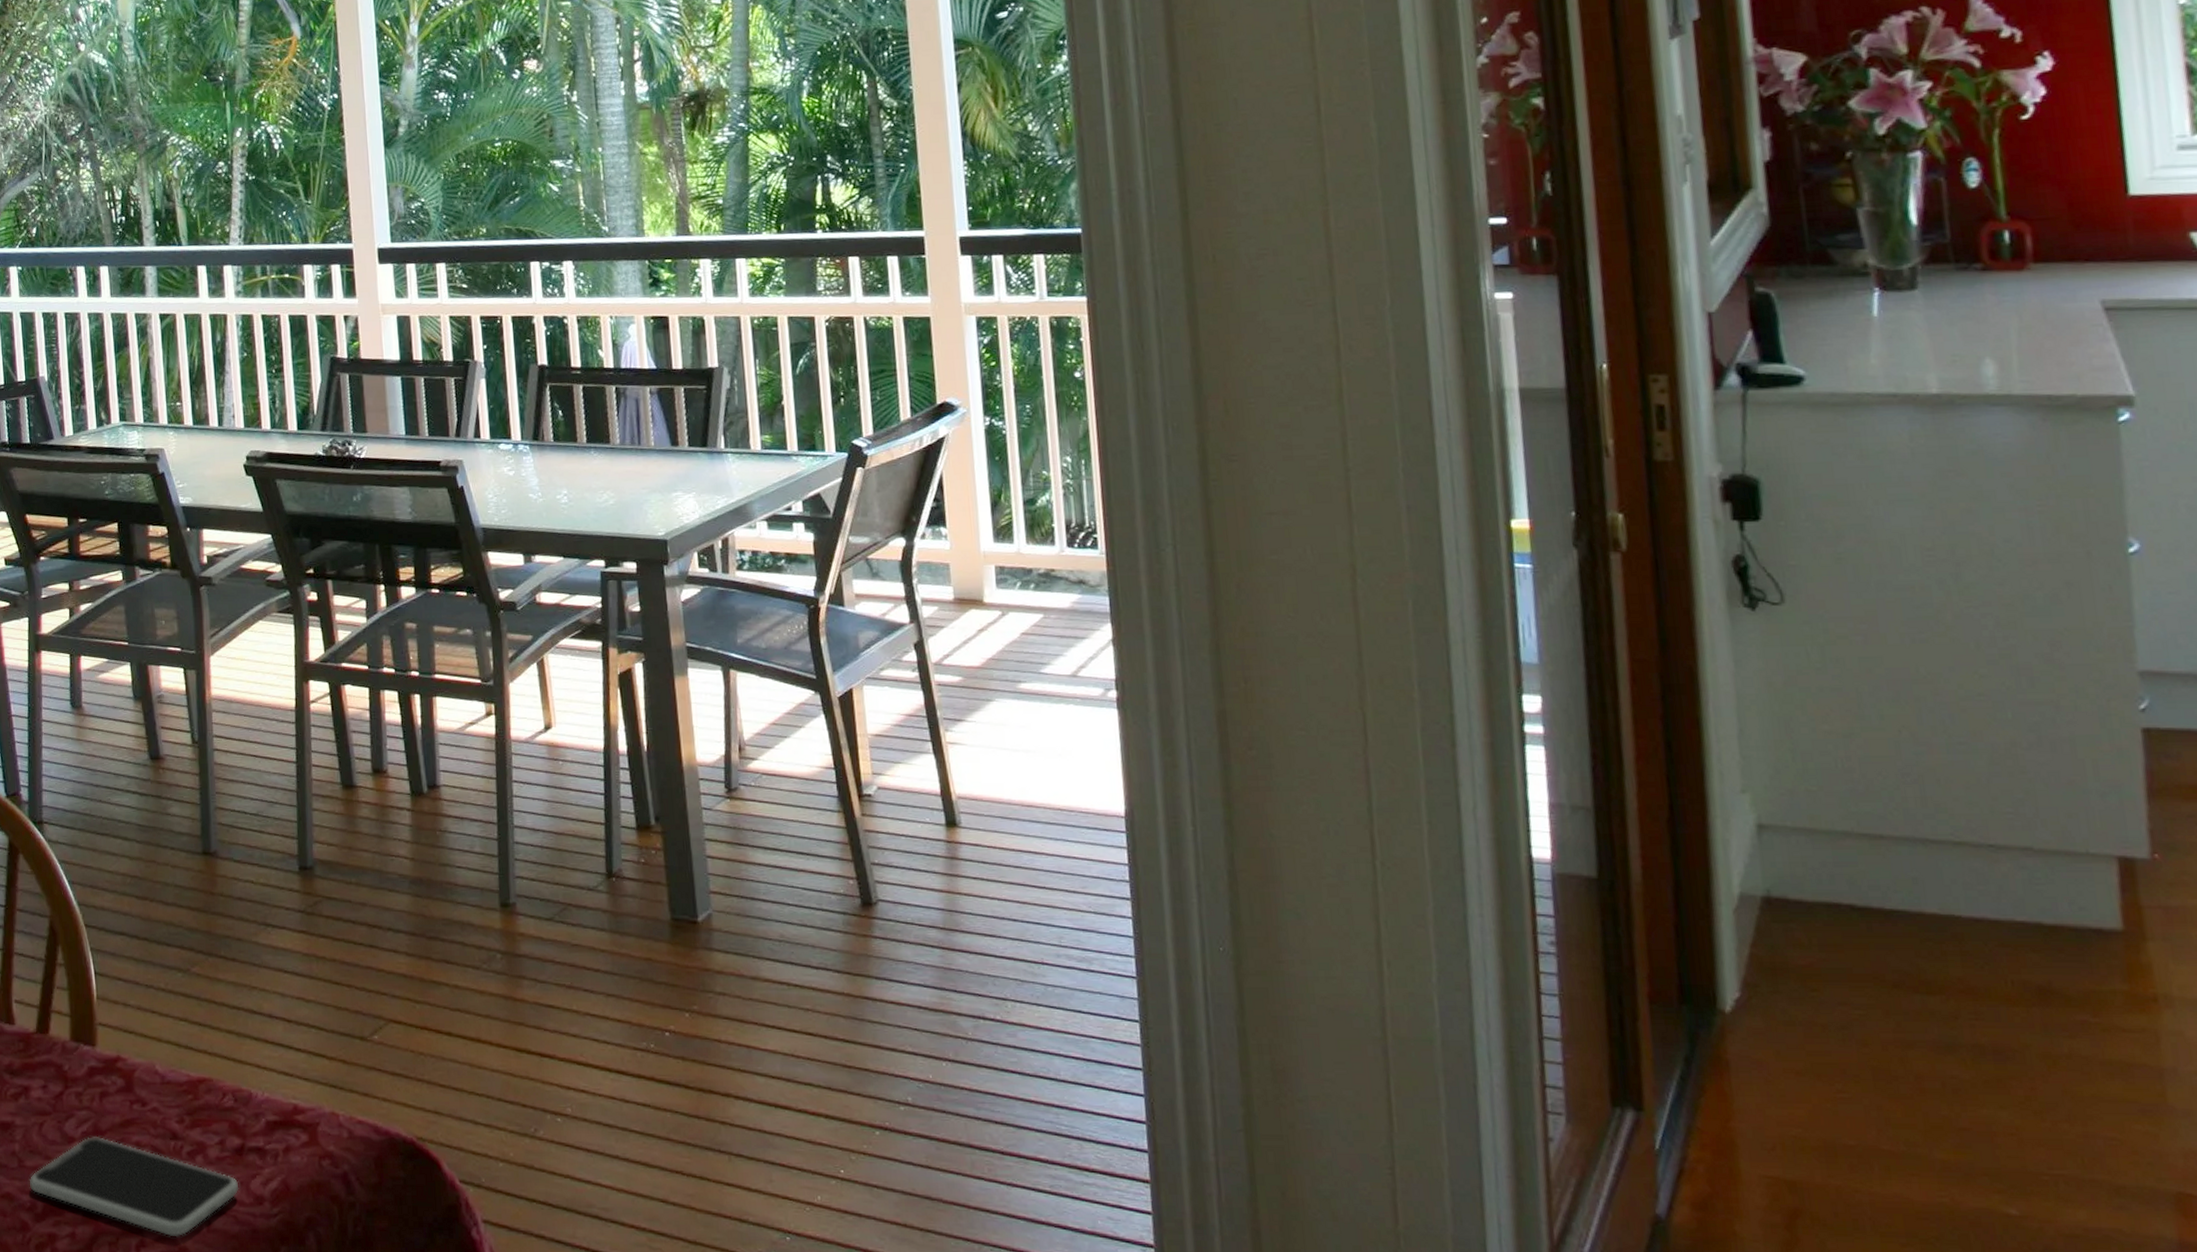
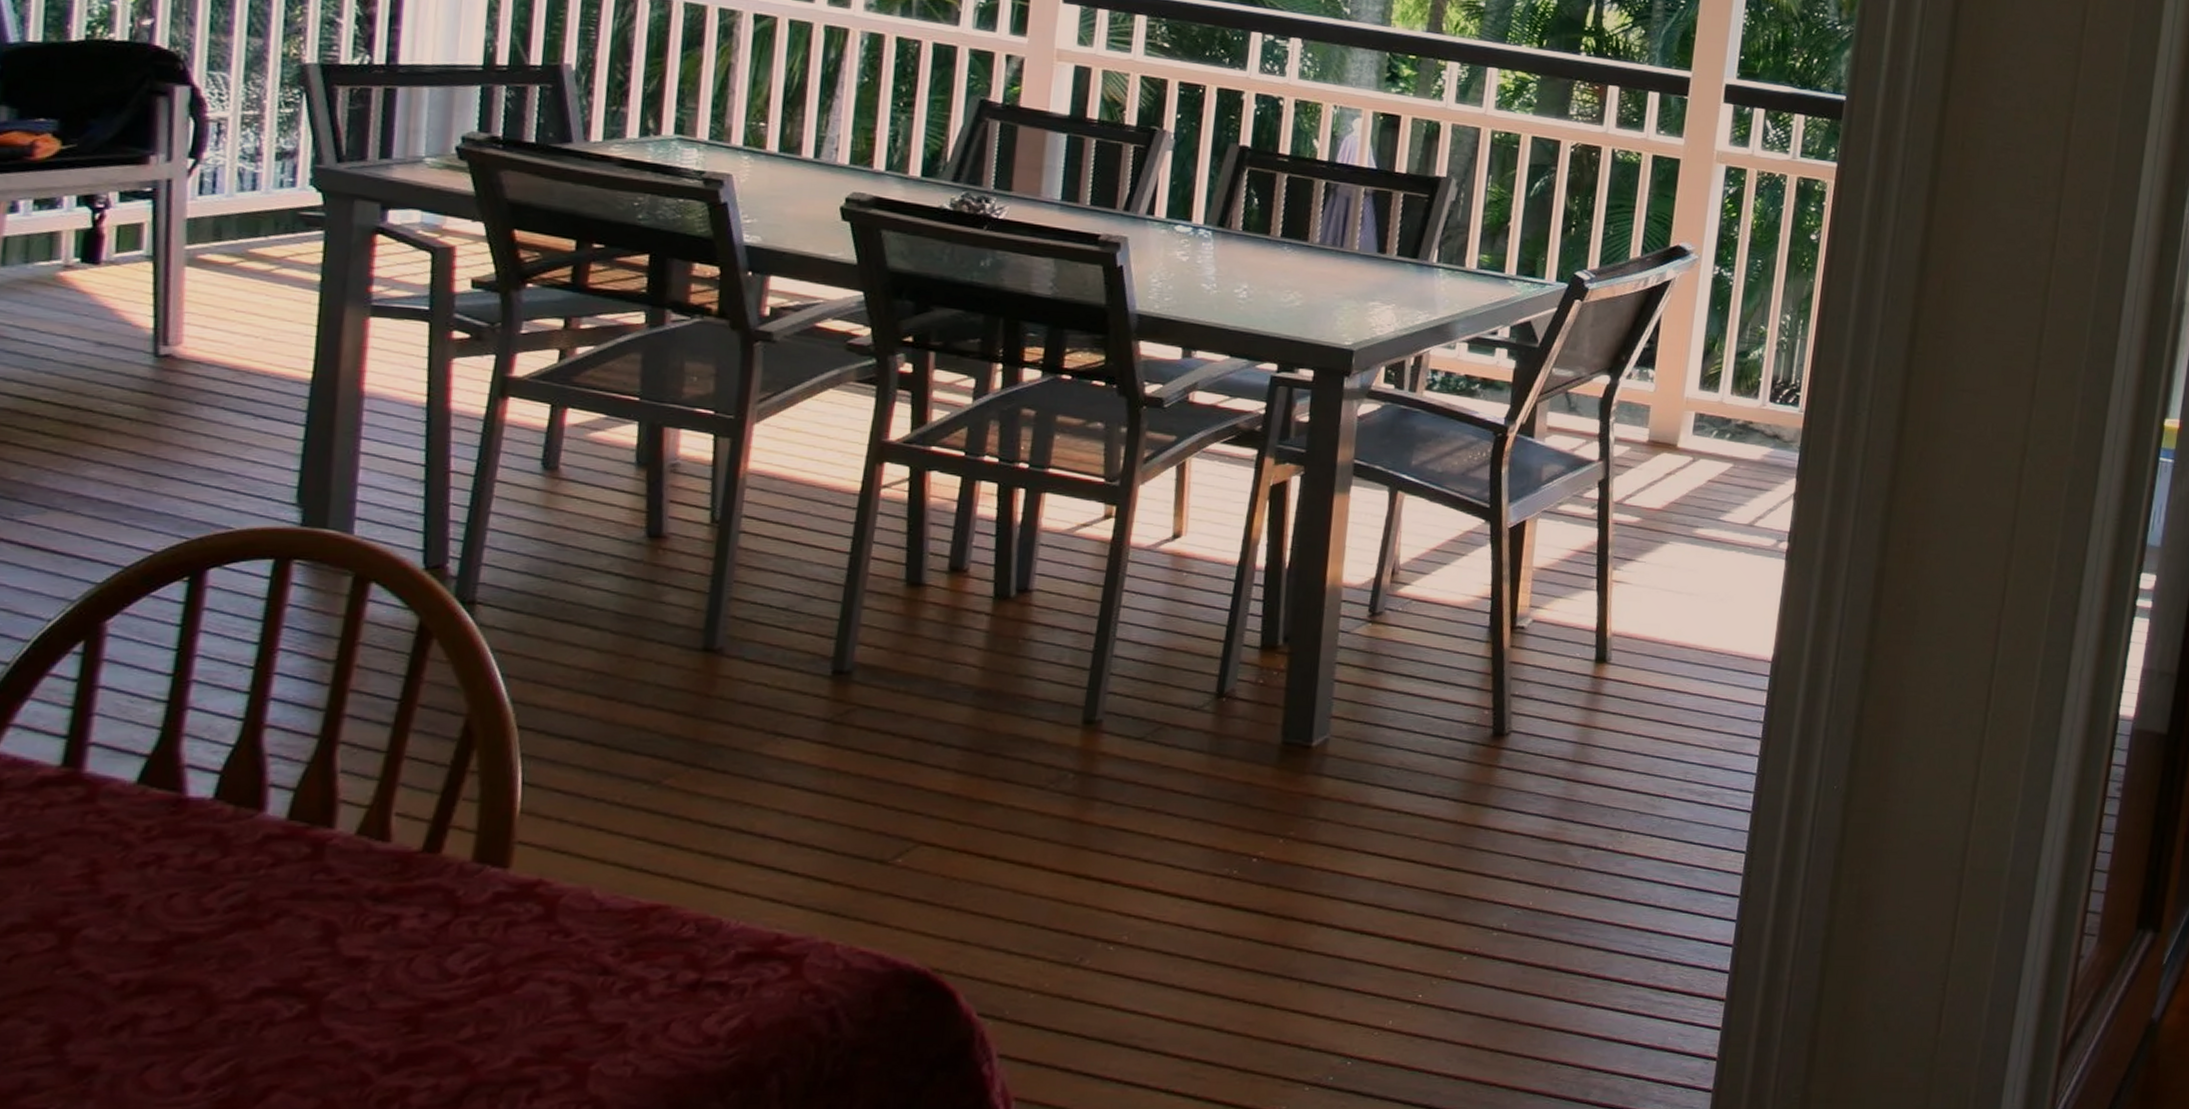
smartphone: present [29,1137,239,1237] -> none [379,973,686,1085]

